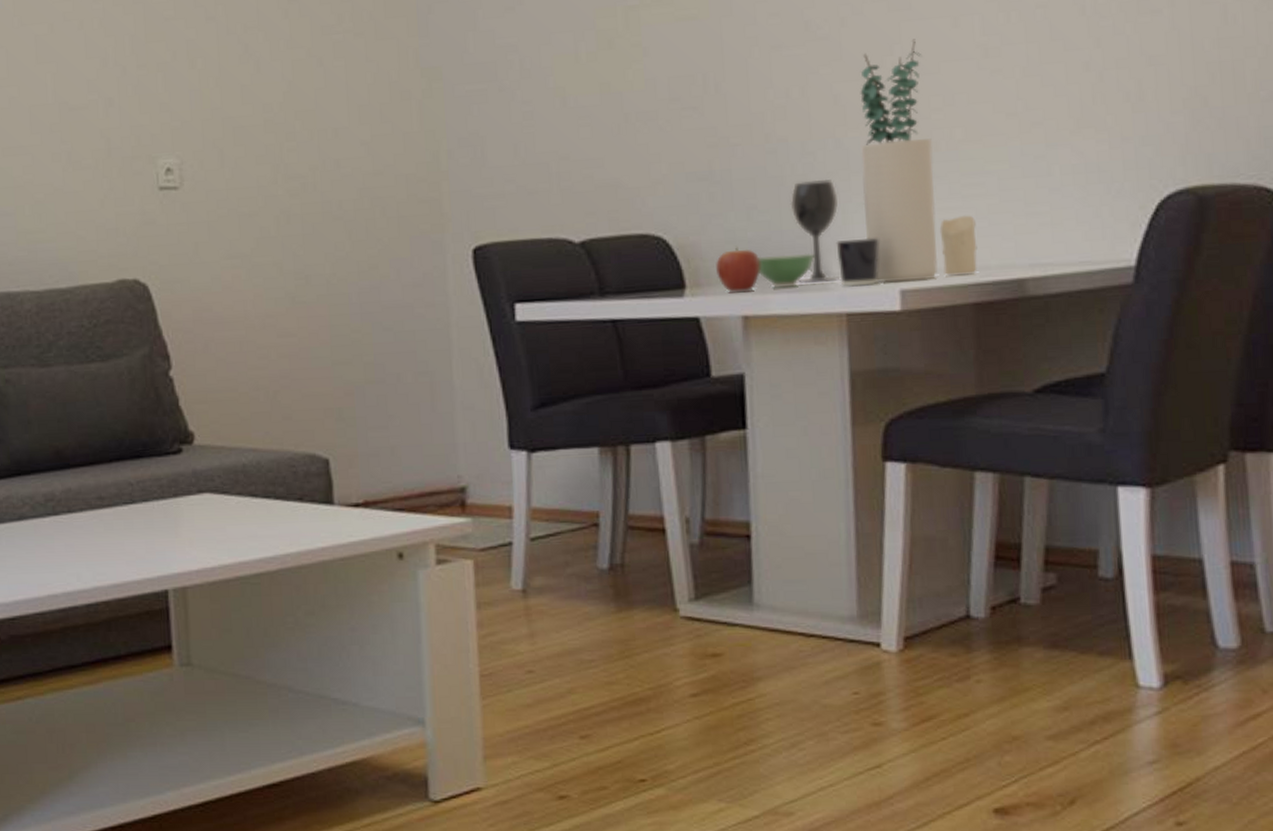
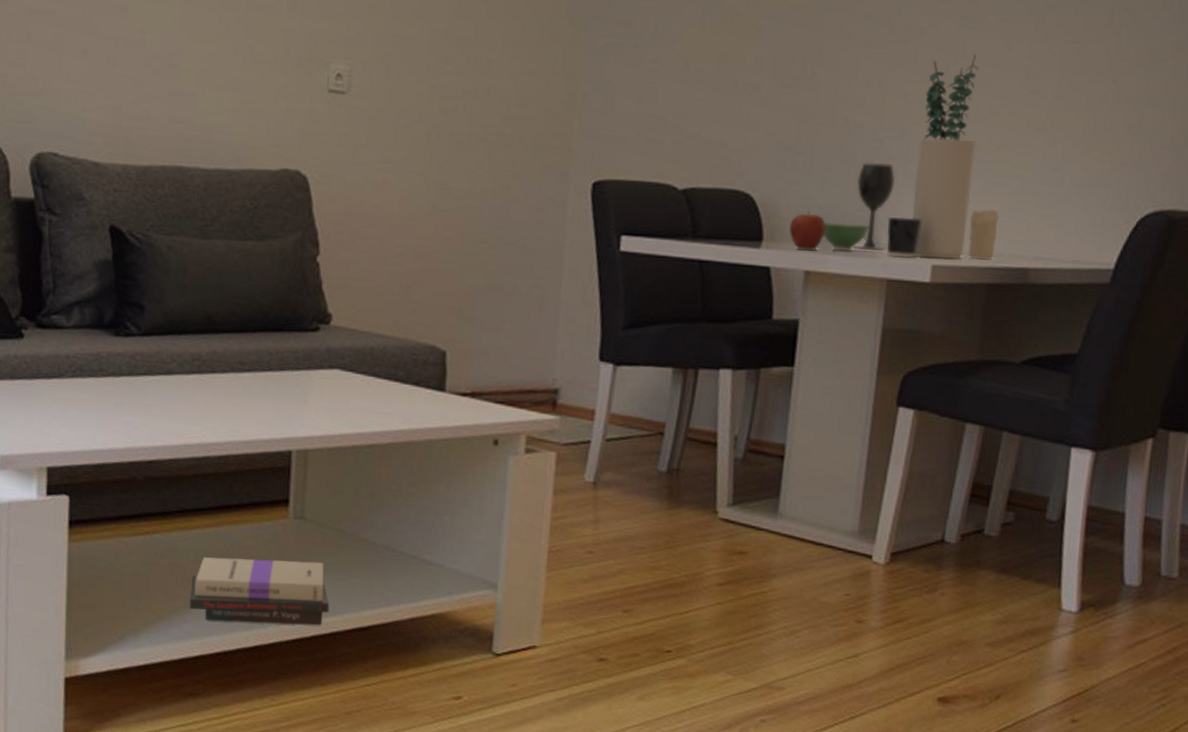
books: none [73,712,233,791] -> present [189,557,330,625]

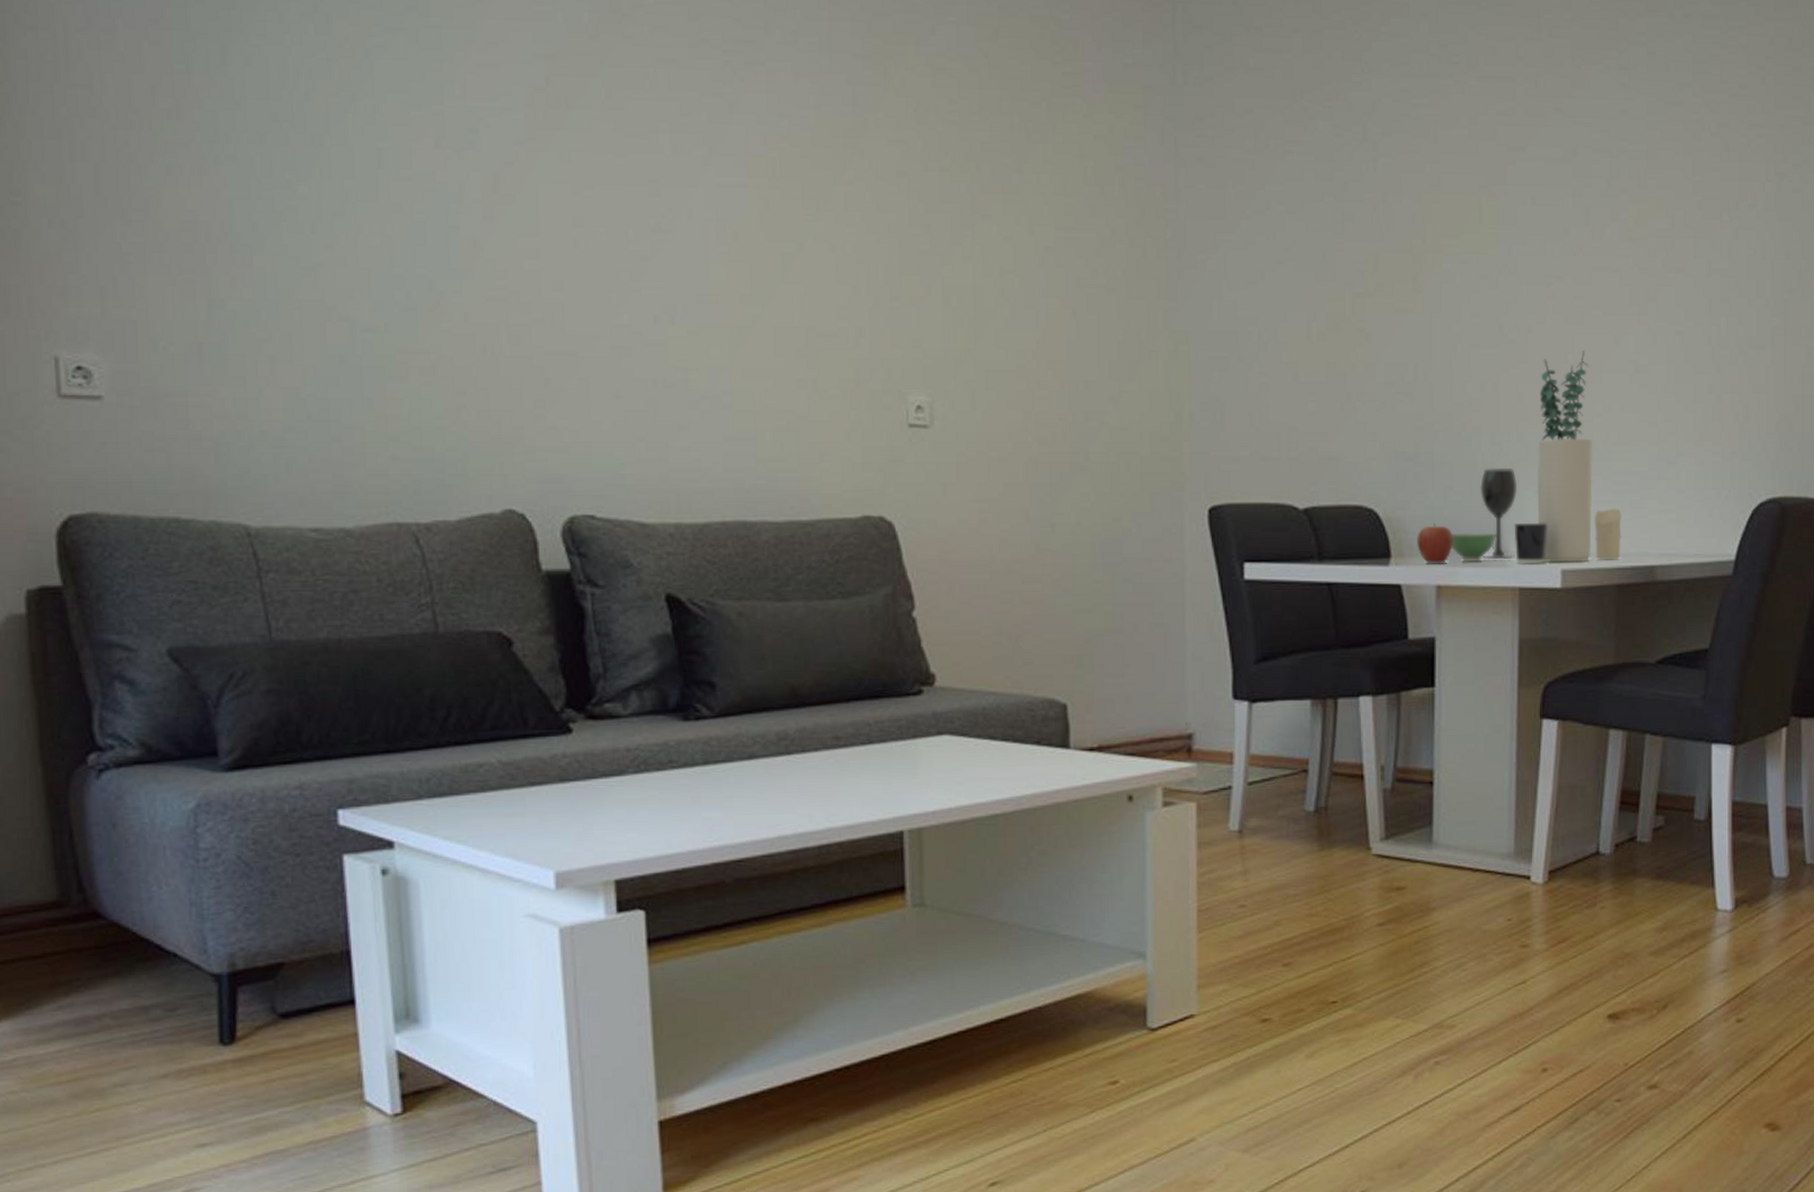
books: present [189,557,330,625] -> none [799,951,962,1034]

